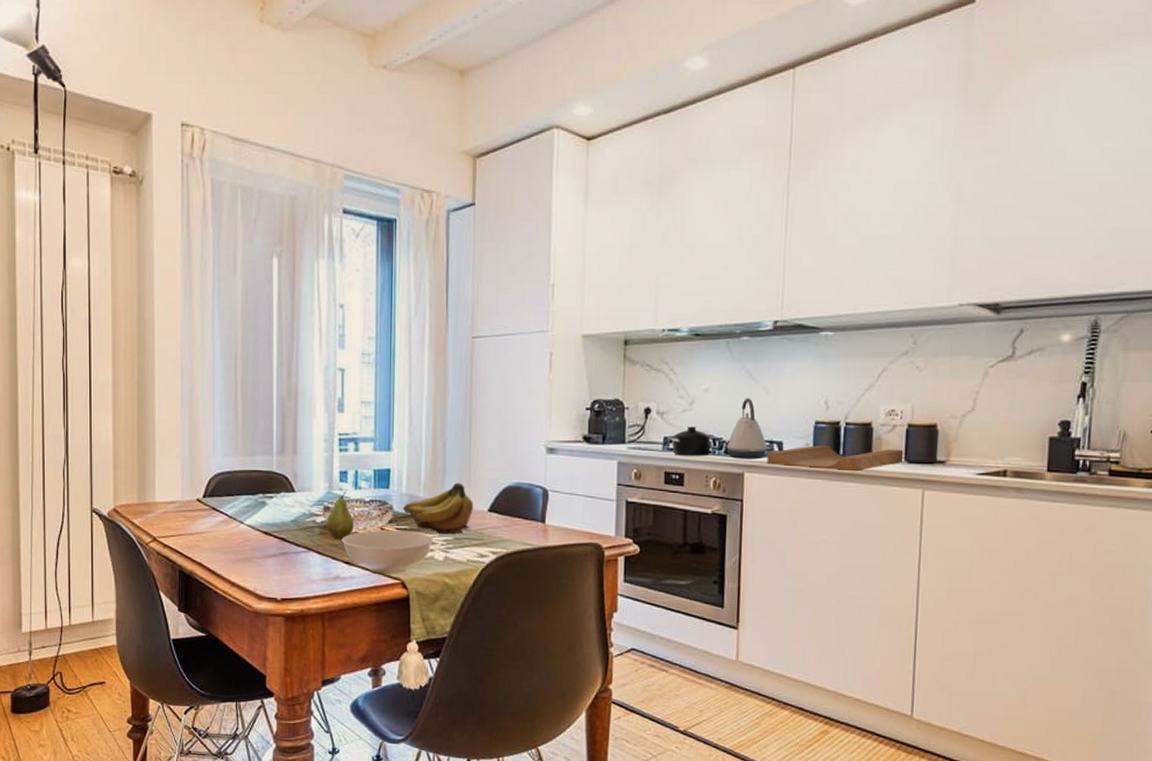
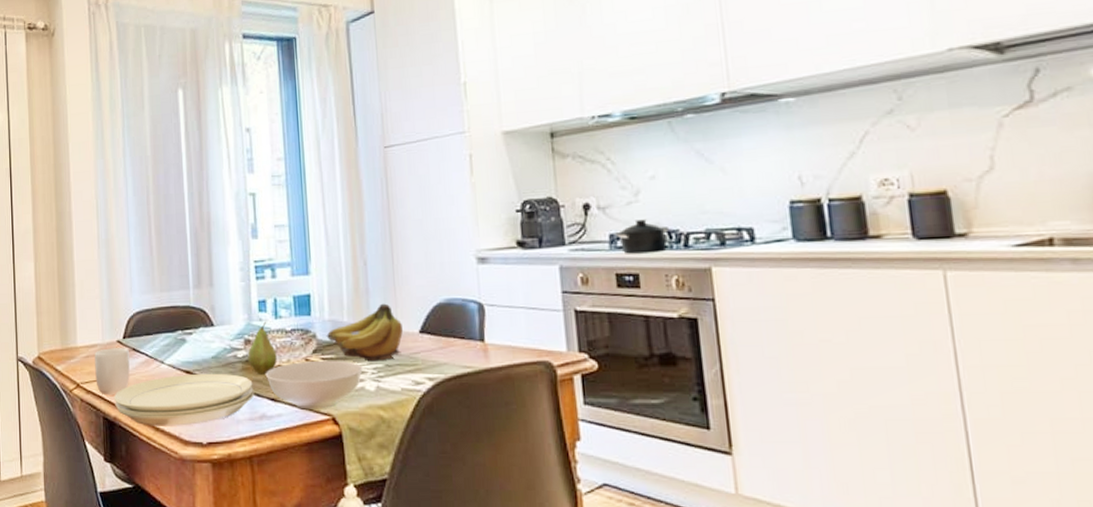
cup: none [173,506,210,551] -> present [94,348,131,396]
plate: none [191,535,330,583] -> present [113,373,255,426]
kettle: present [726,398,768,460] -> none [685,181,736,252]
cutting board: present [767,445,904,472] -> none [736,224,911,256]

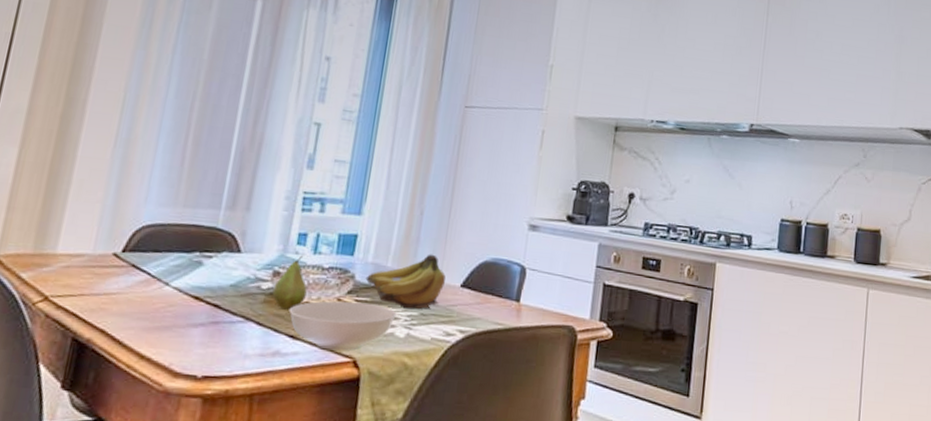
cup: present [94,348,131,396] -> none [72,260,127,315]
plate: present [113,373,255,426] -> none [92,300,273,356]
saucepan: present [615,219,670,255] -> none [649,214,692,245]

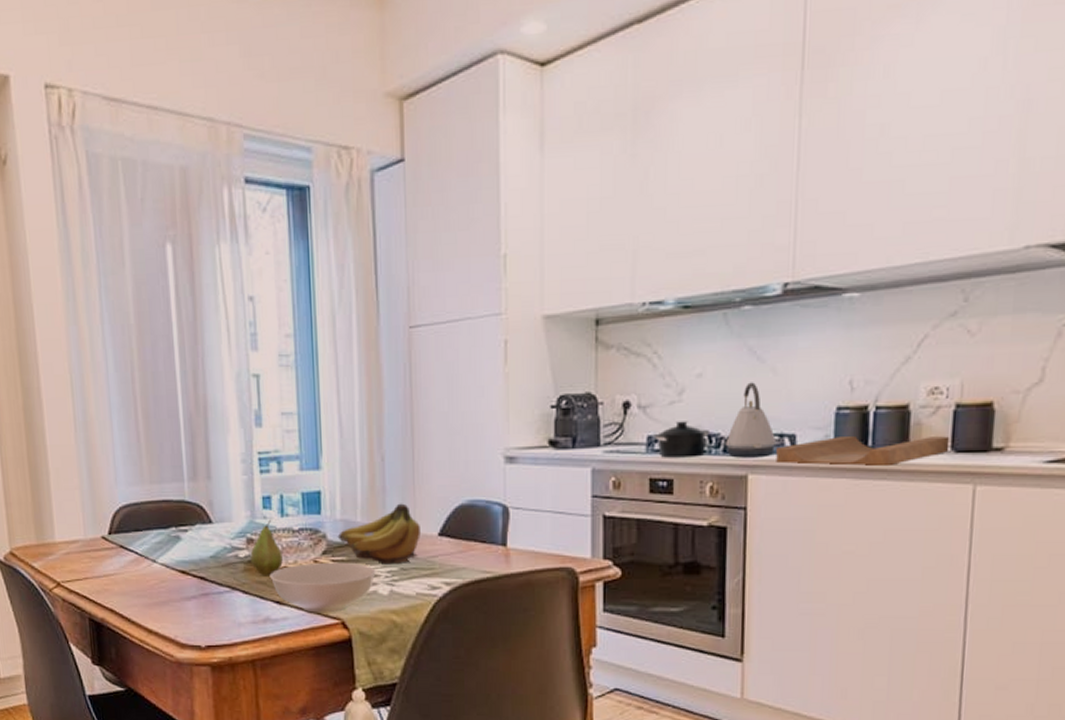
saucepan: none [649,214,692,245] -> present [654,421,711,459]
kettle: none [702,192,739,251] -> present [725,382,777,458]
cutting board: none [737,241,853,268] -> present [776,436,950,467]

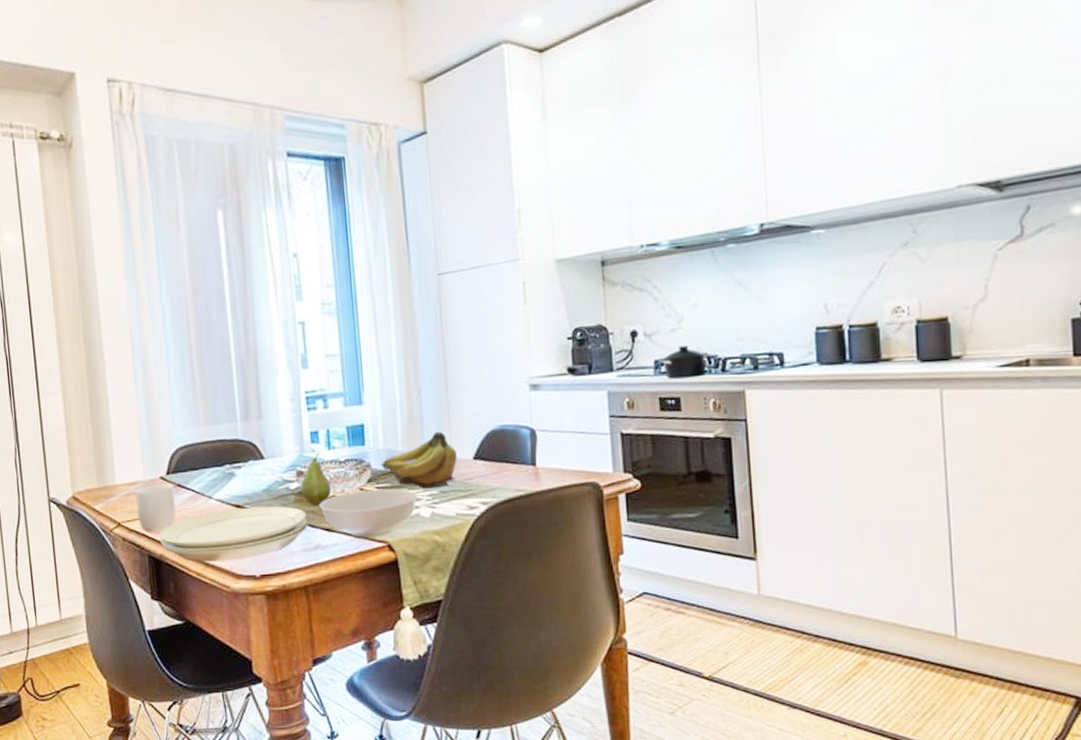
cup: none [76,544,118,596] -> present [135,484,176,534]
plate: none [100,574,258,629] -> present [159,506,309,562]
kettle: present [725,382,777,458] -> none [723,309,768,376]
cutting board: present [776,436,950,467] -> none [768,348,916,379]

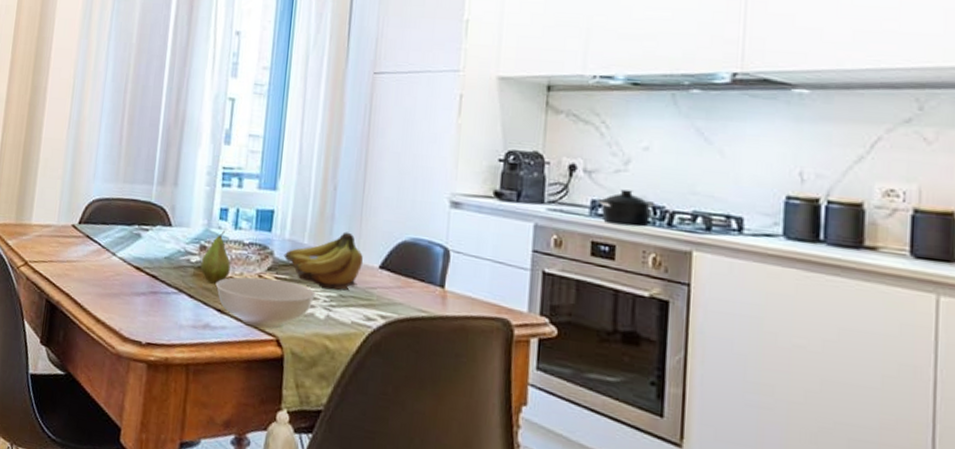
cup: present [135,484,176,534] -> none [44,230,83,280]
plate: present [159,506,309,562] -> none [59,269,202,323]

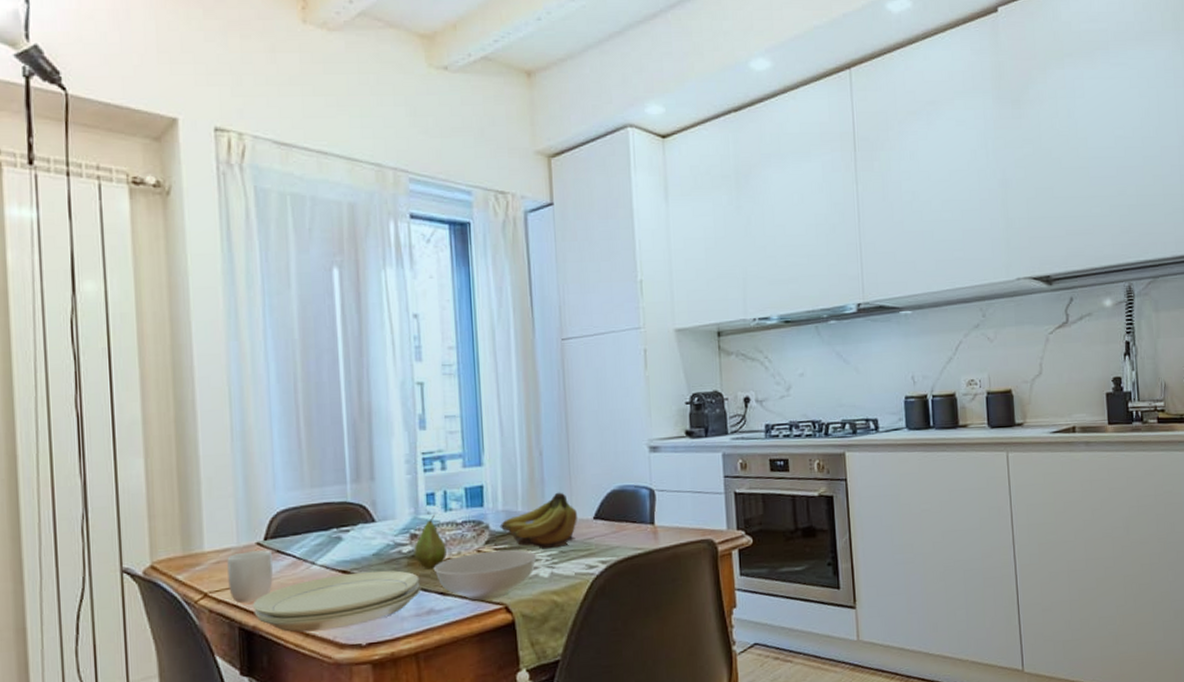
cup: none [44,230,83,280] -> present [227,550,274,604]
plate: none [59,269,202,323] -> present [252,570,422,633]
saucepan: present [598,189,656,227] -> none [770,411,814,443]

